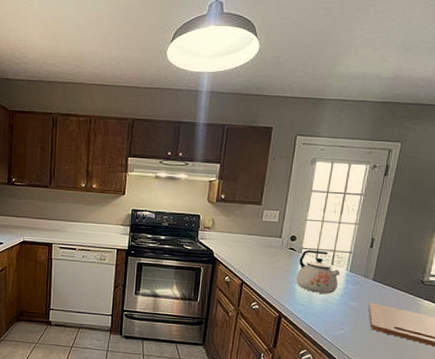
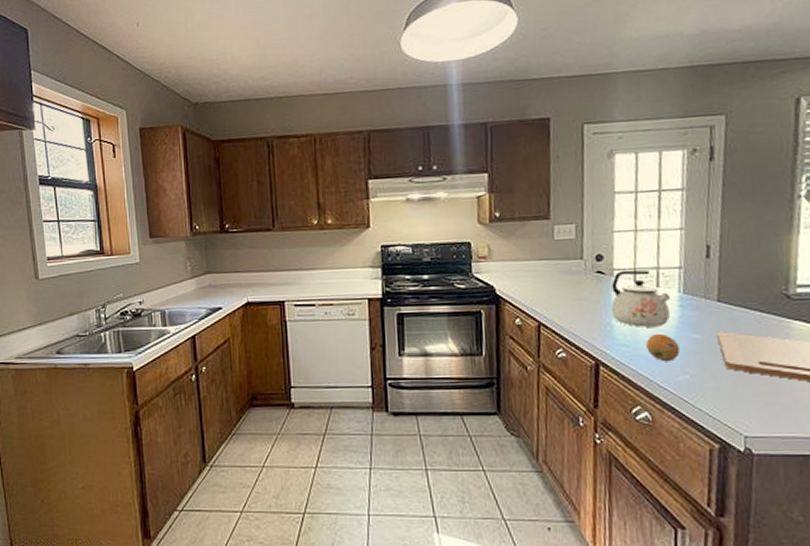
fruit: none [317,298,341,320] -> present [646,333,680,362]

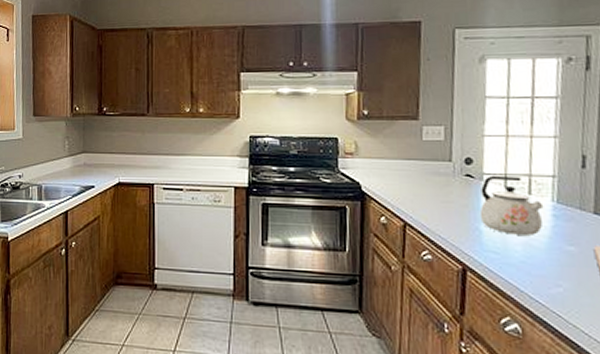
fruit: present [646,333,680,362] -> none [516,242,553,273]

